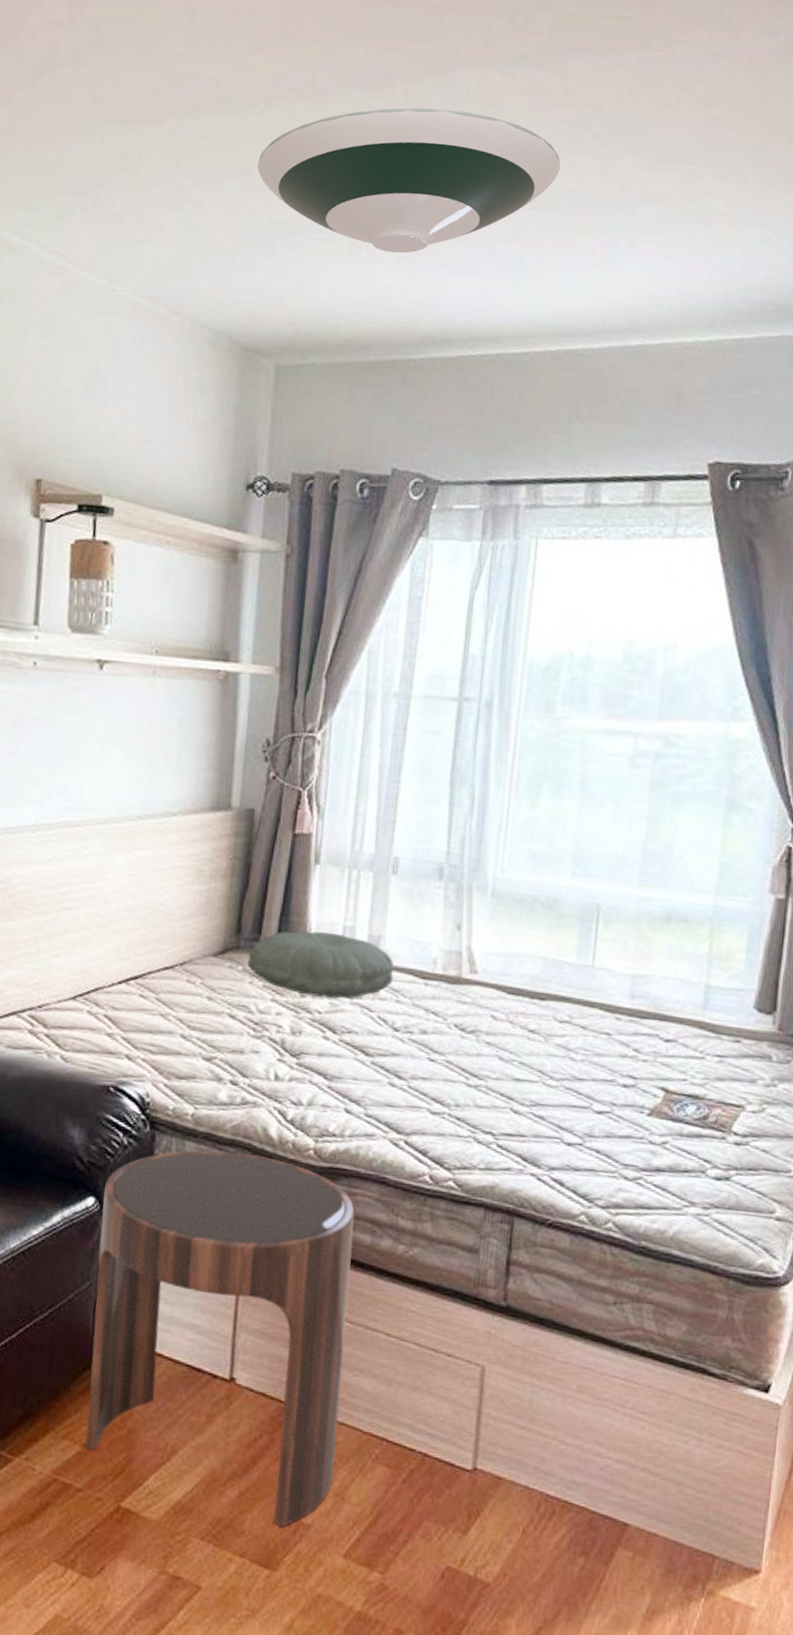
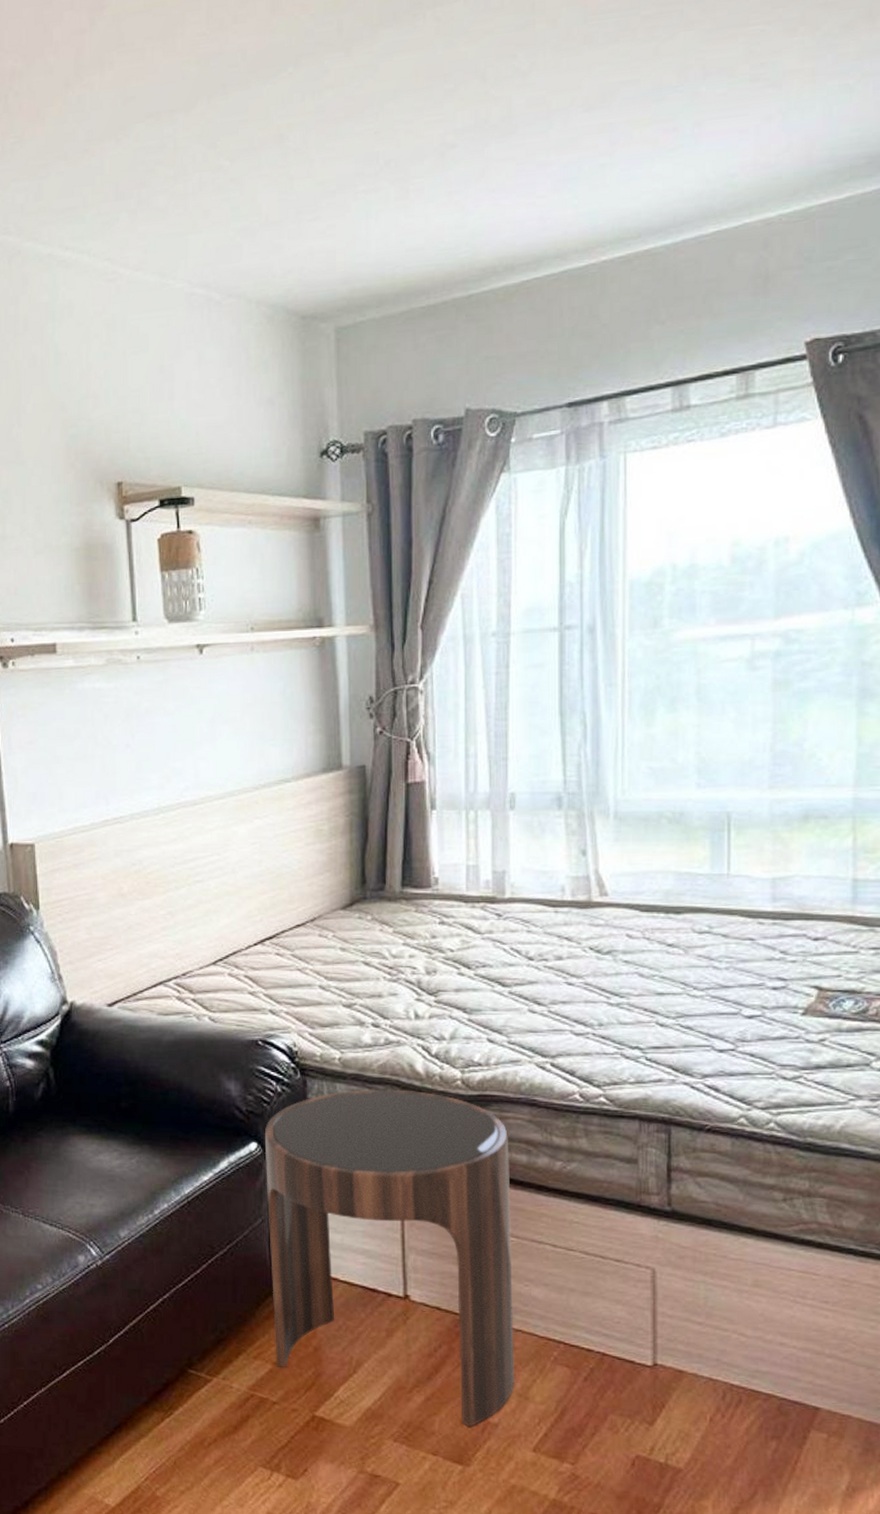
pillow: present [247,930,394,999] -> none [375,873,522,937]
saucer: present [258,107,561,254] -> none [294,23,610,190]

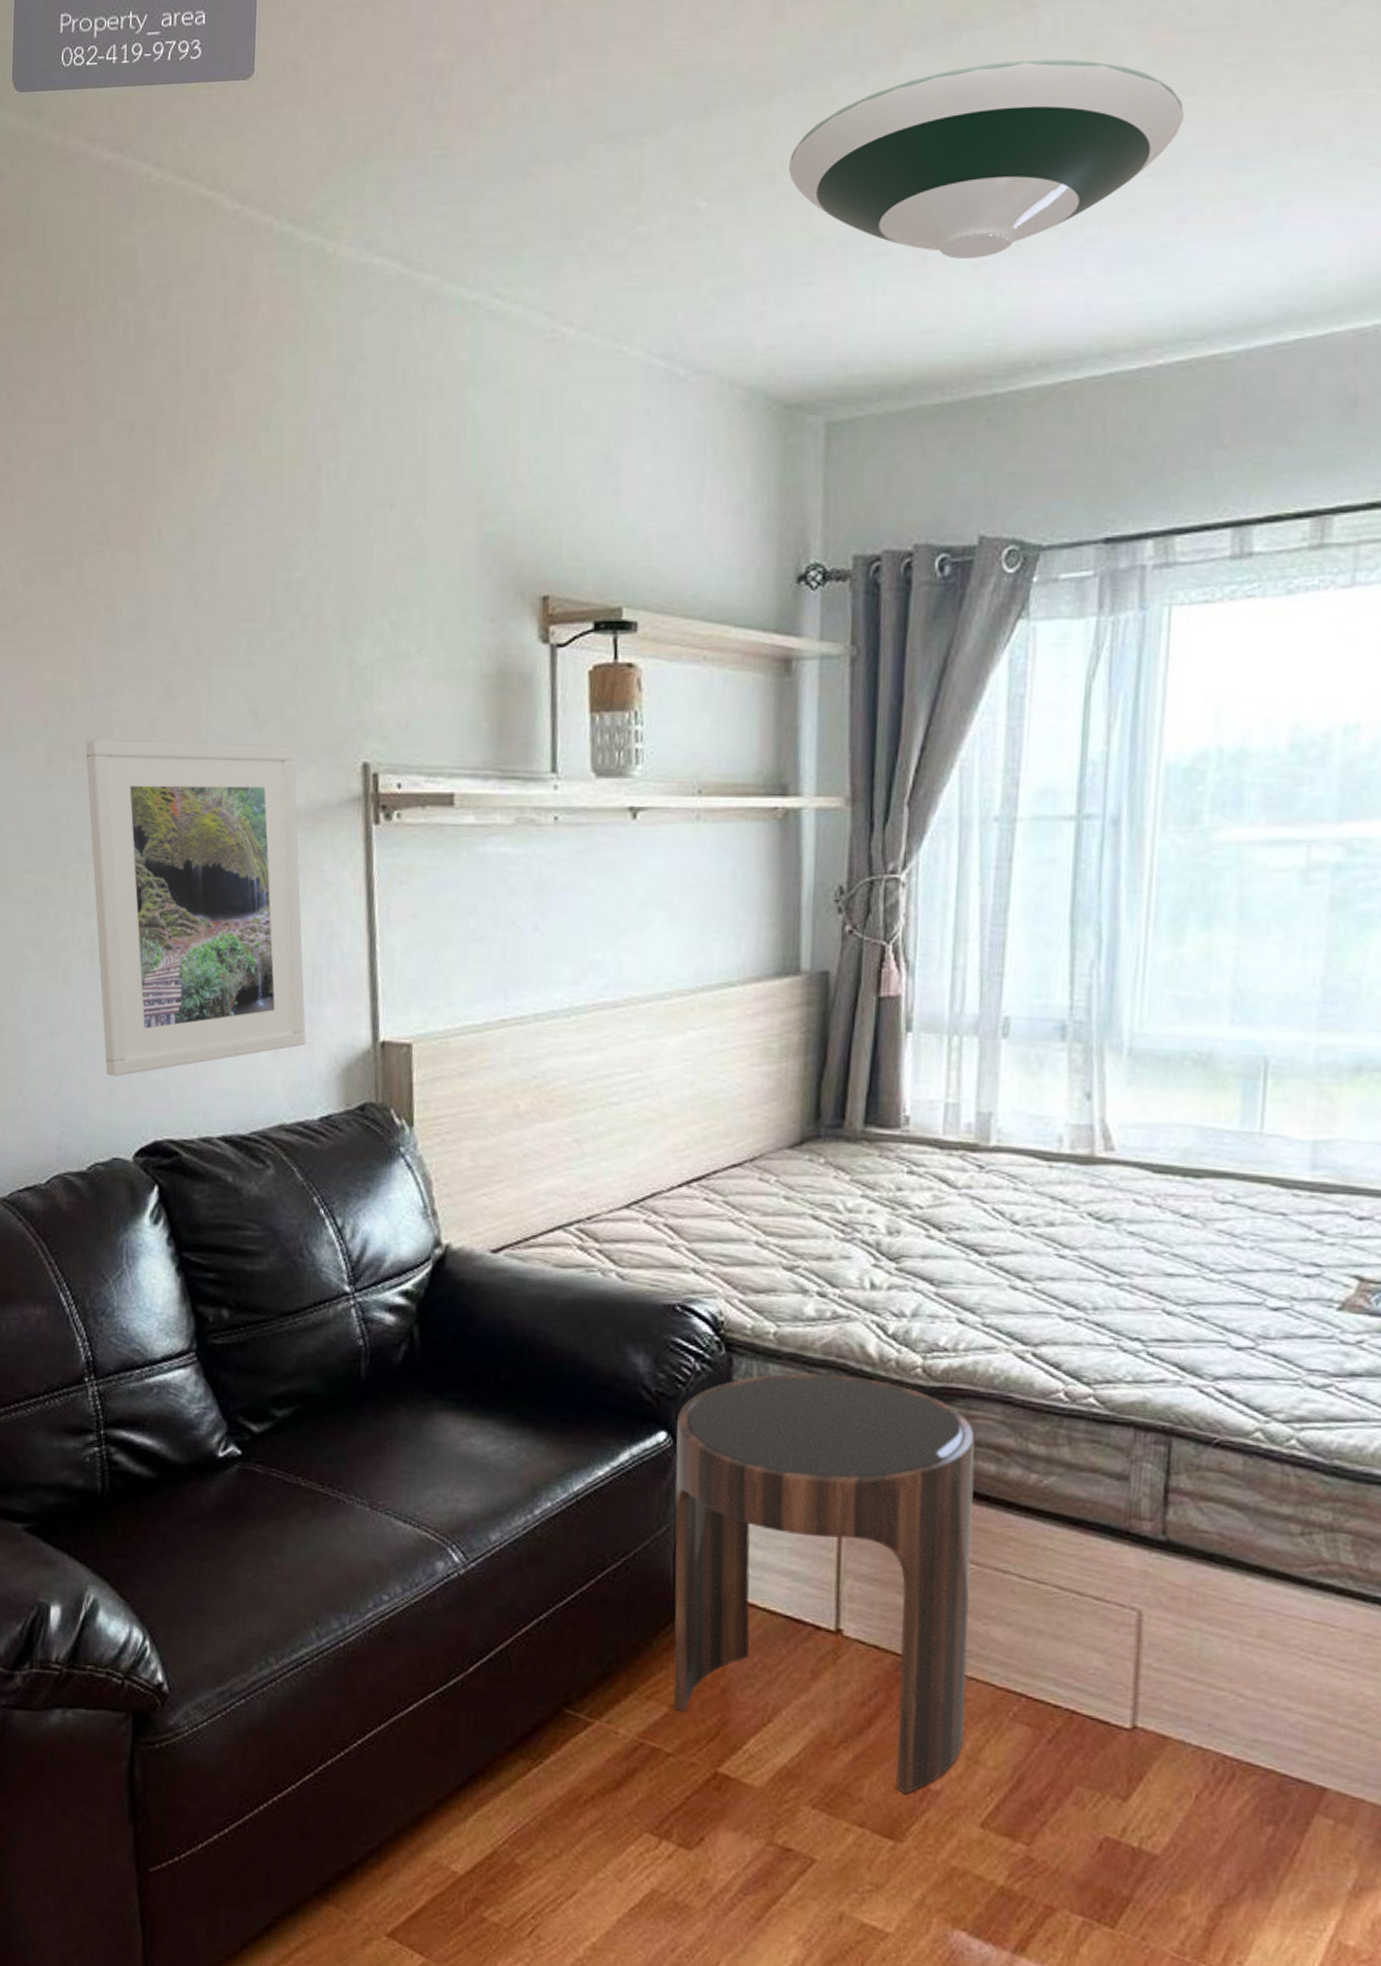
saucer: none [294,23,610,190] -> present [789,59,1184,260]

